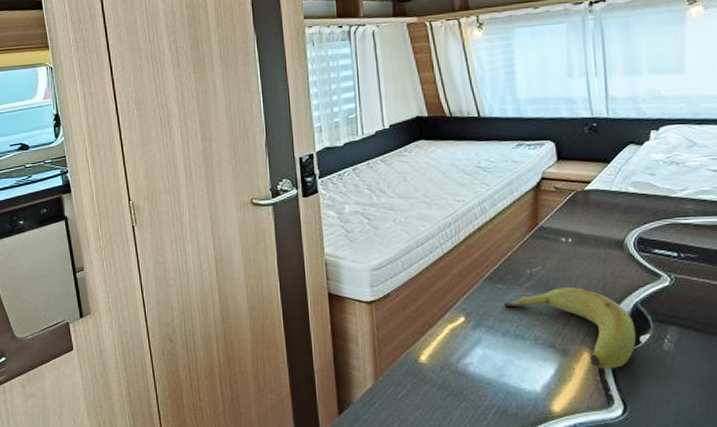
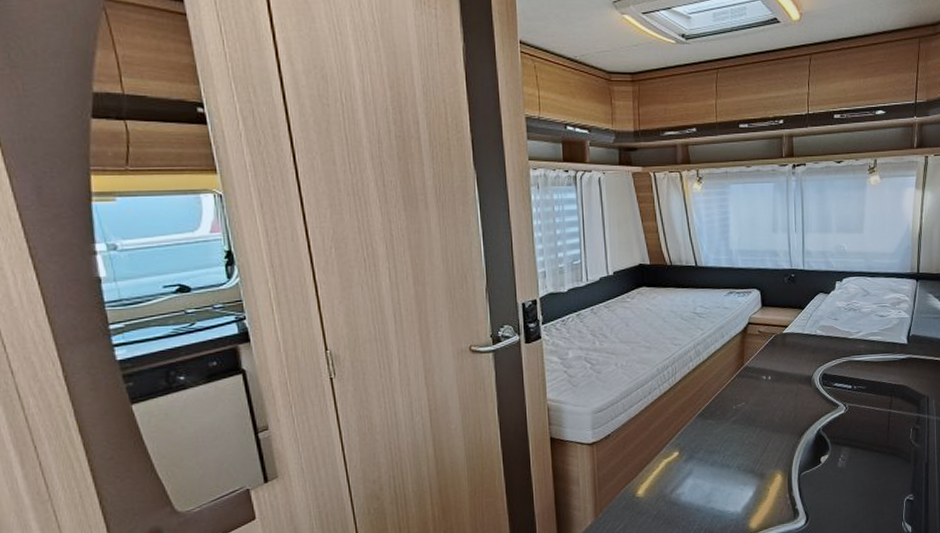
banana: present [504,287,637,369] -> none [713,419,818,488]

